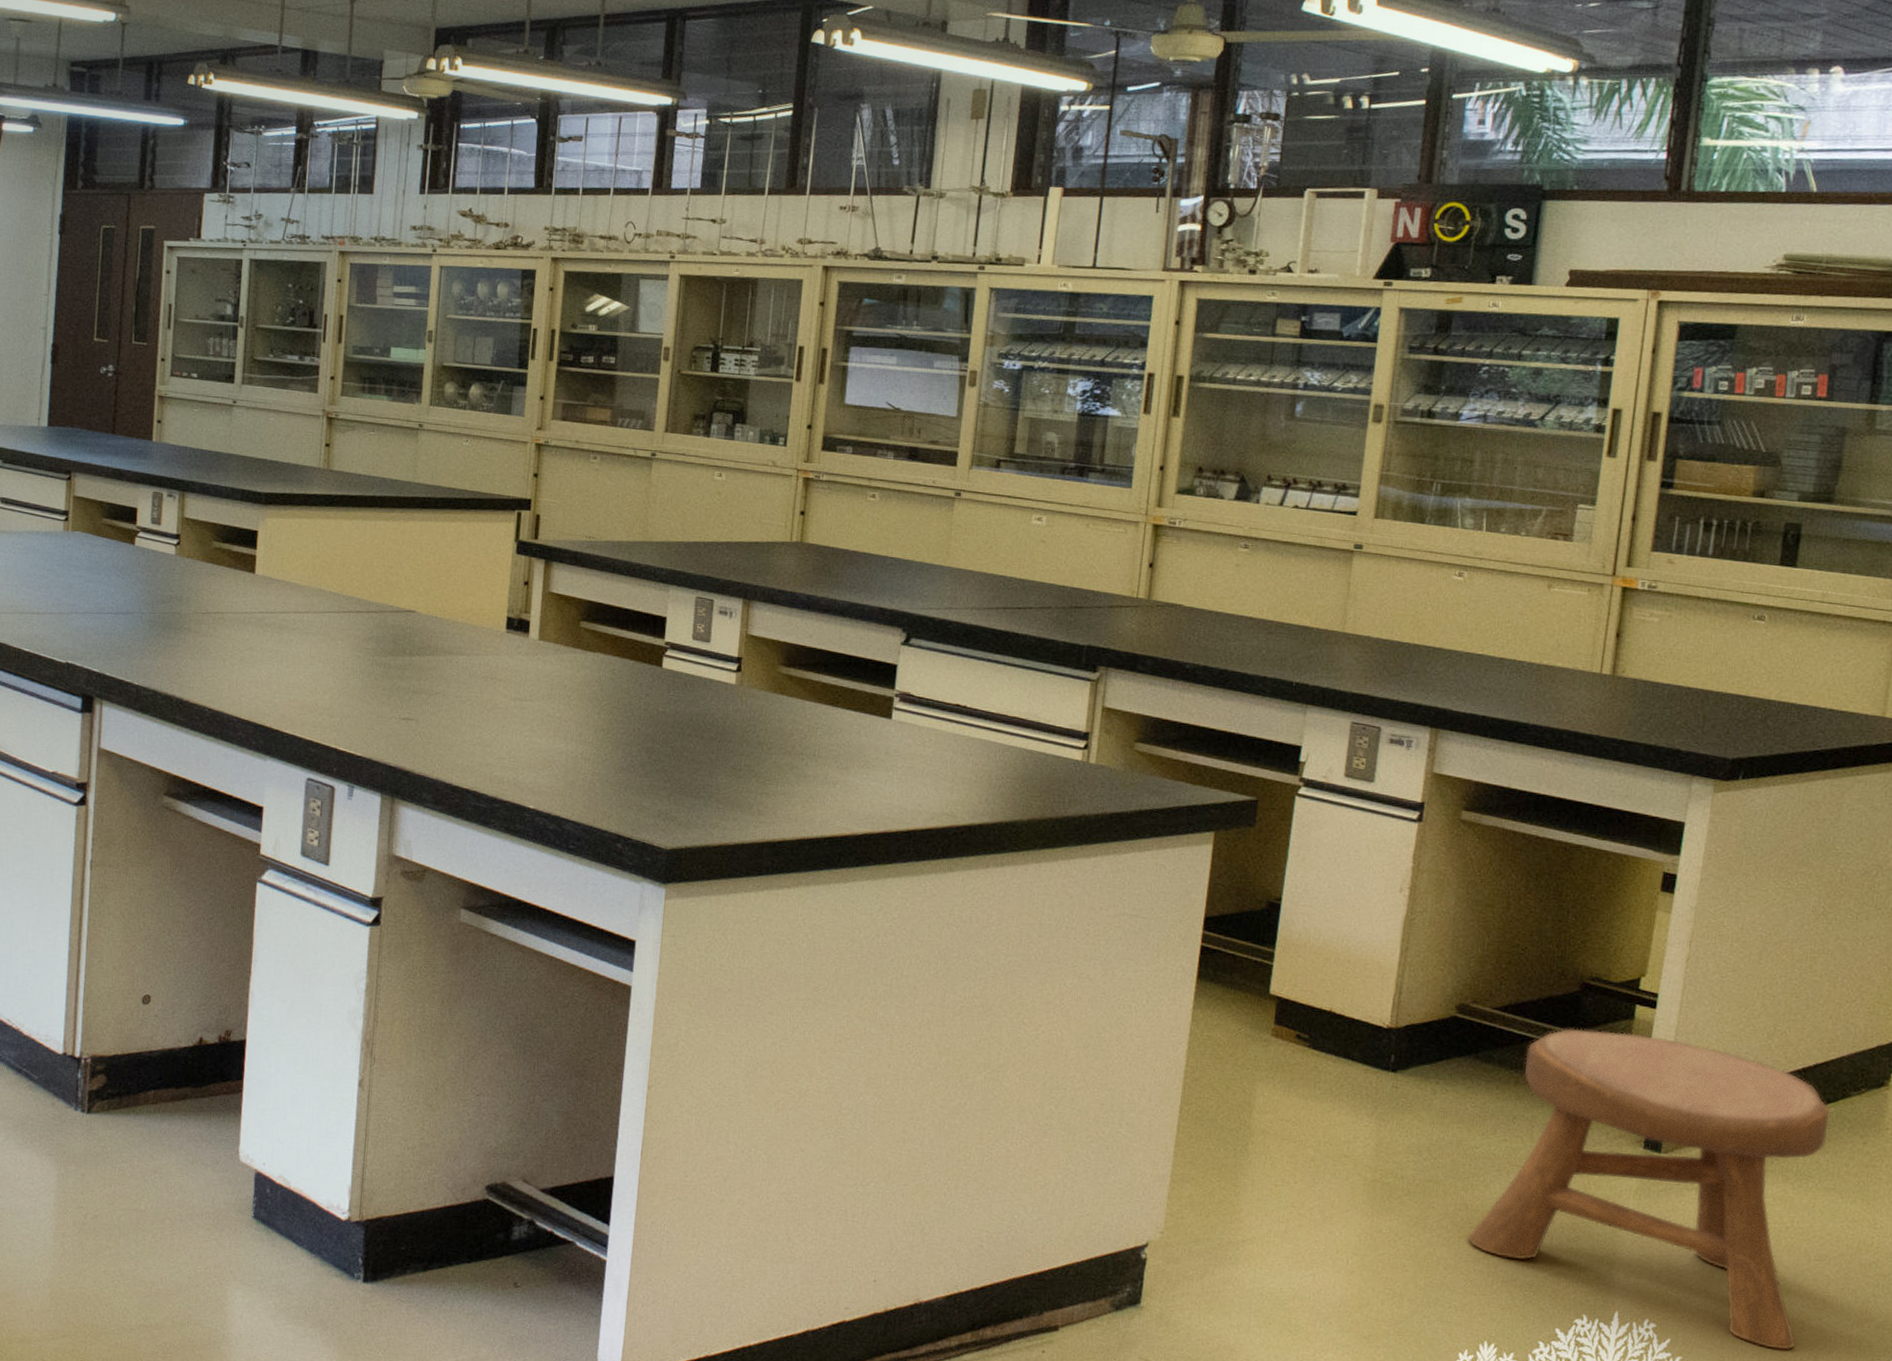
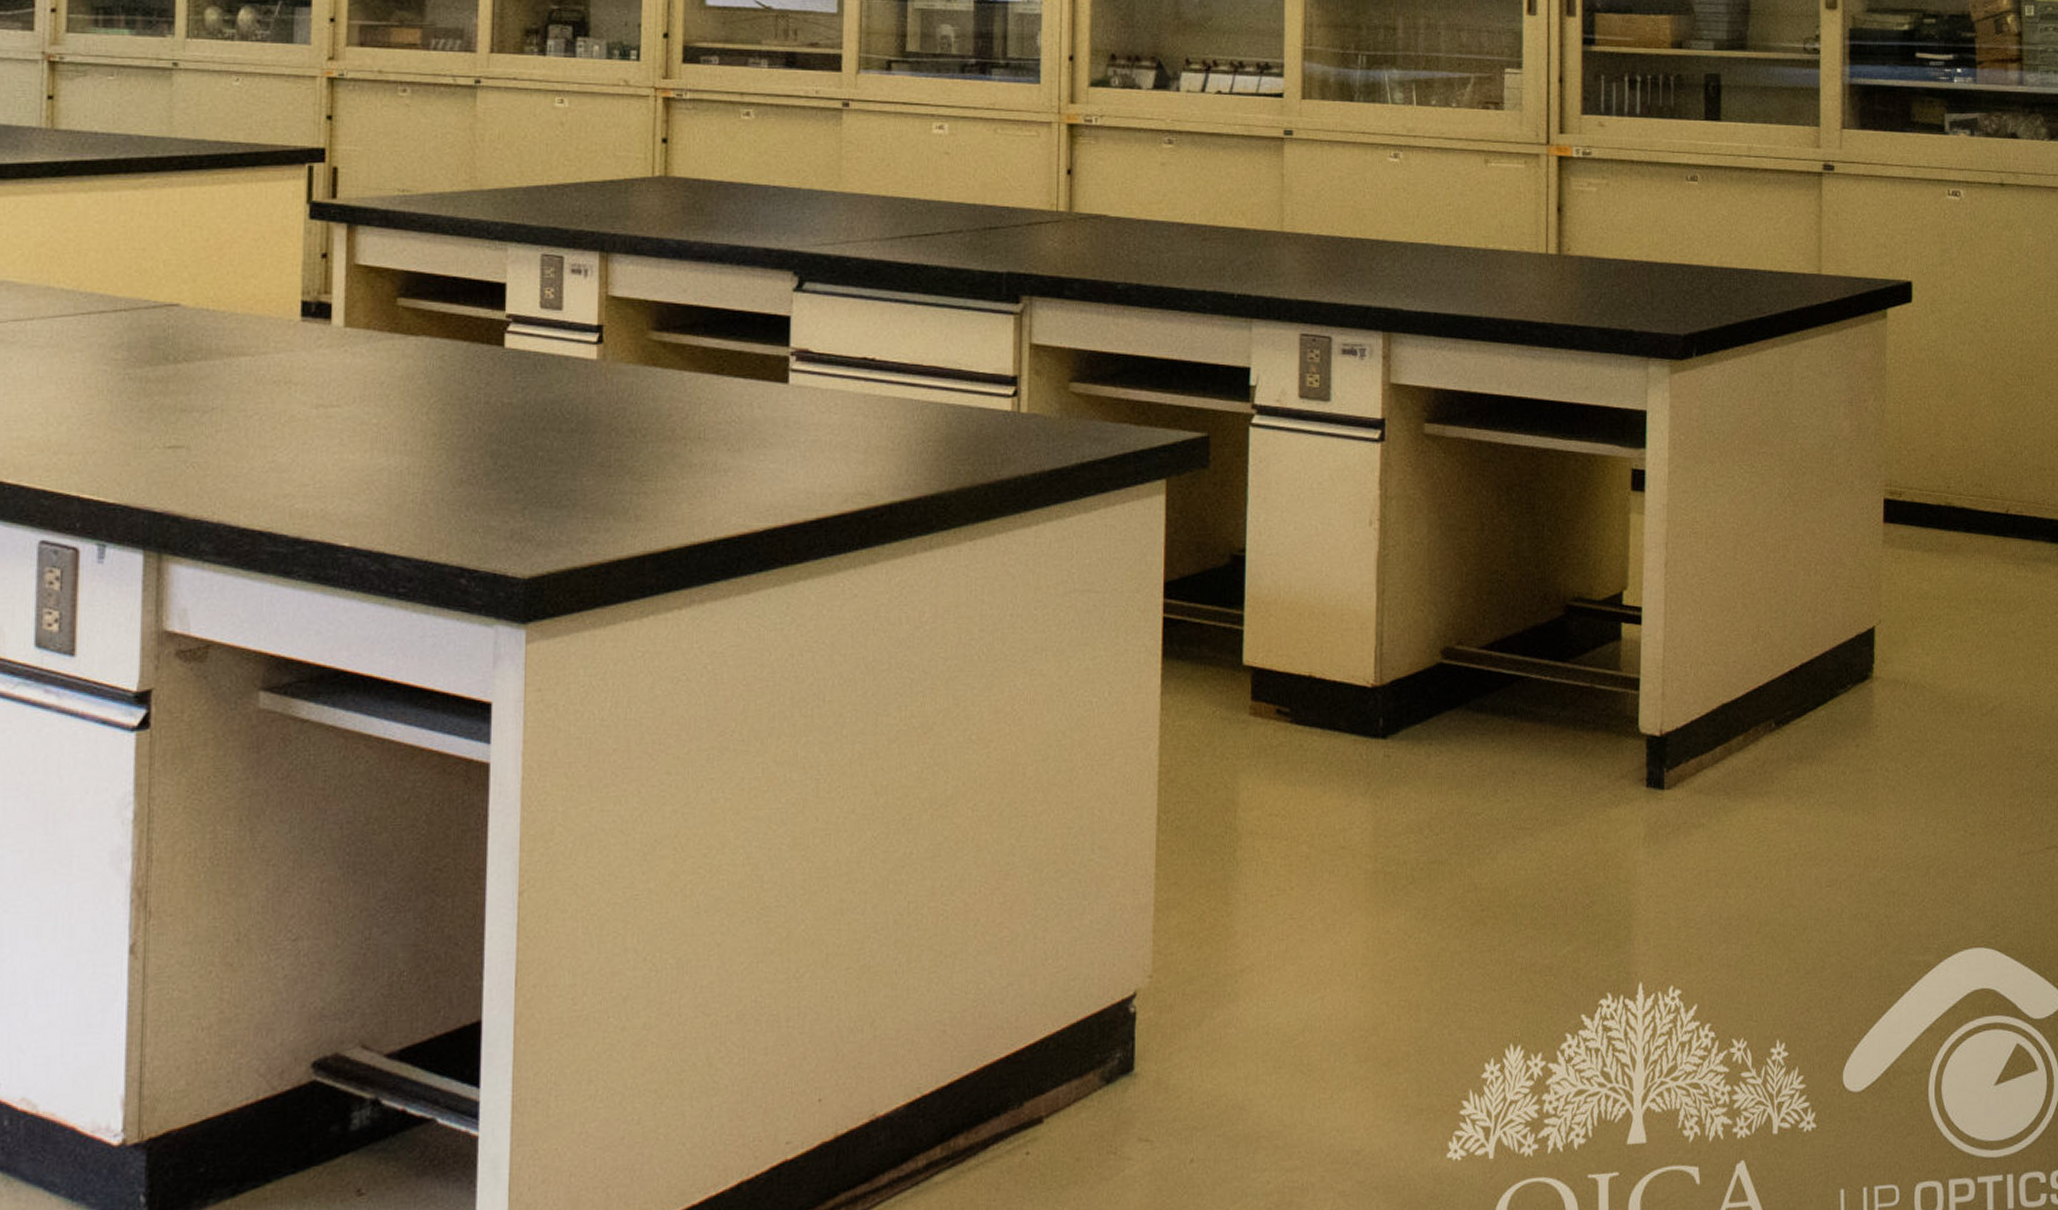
stool: present [1467,1028,1830,1351] -> none [1480,656,1822,997]

